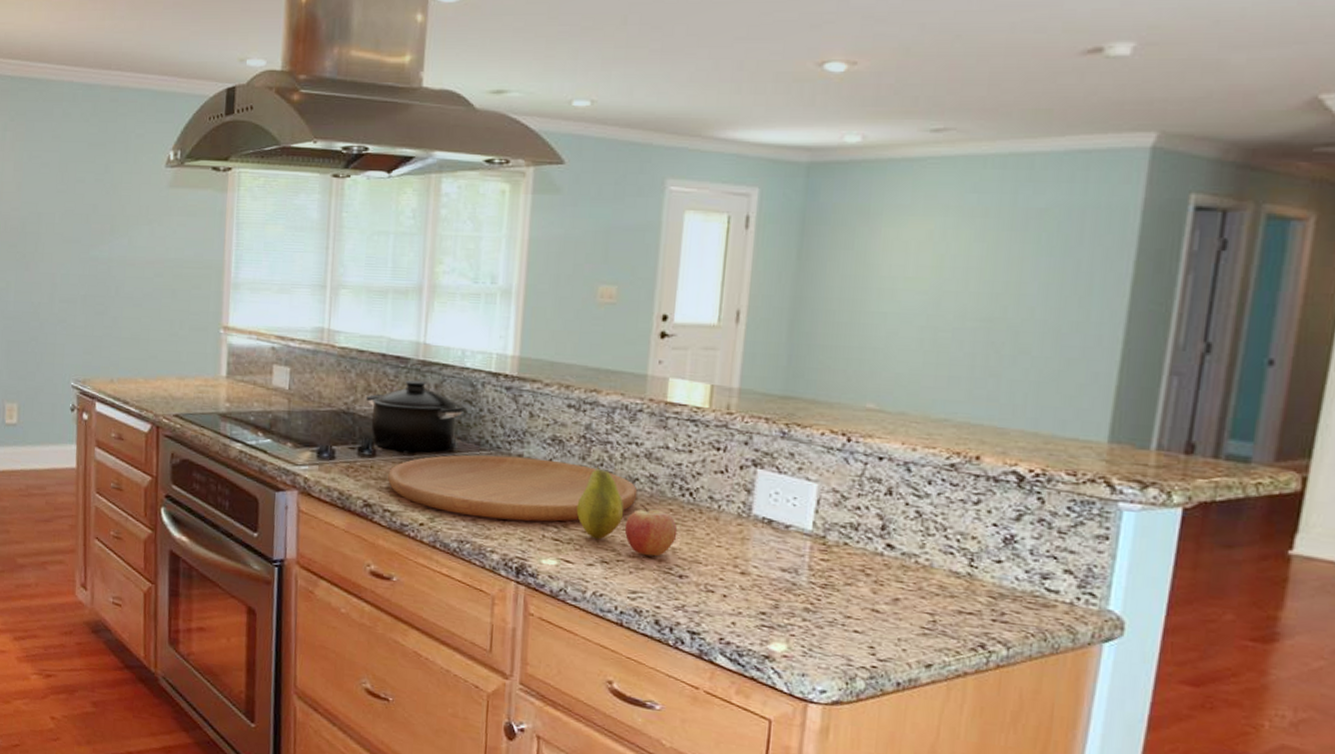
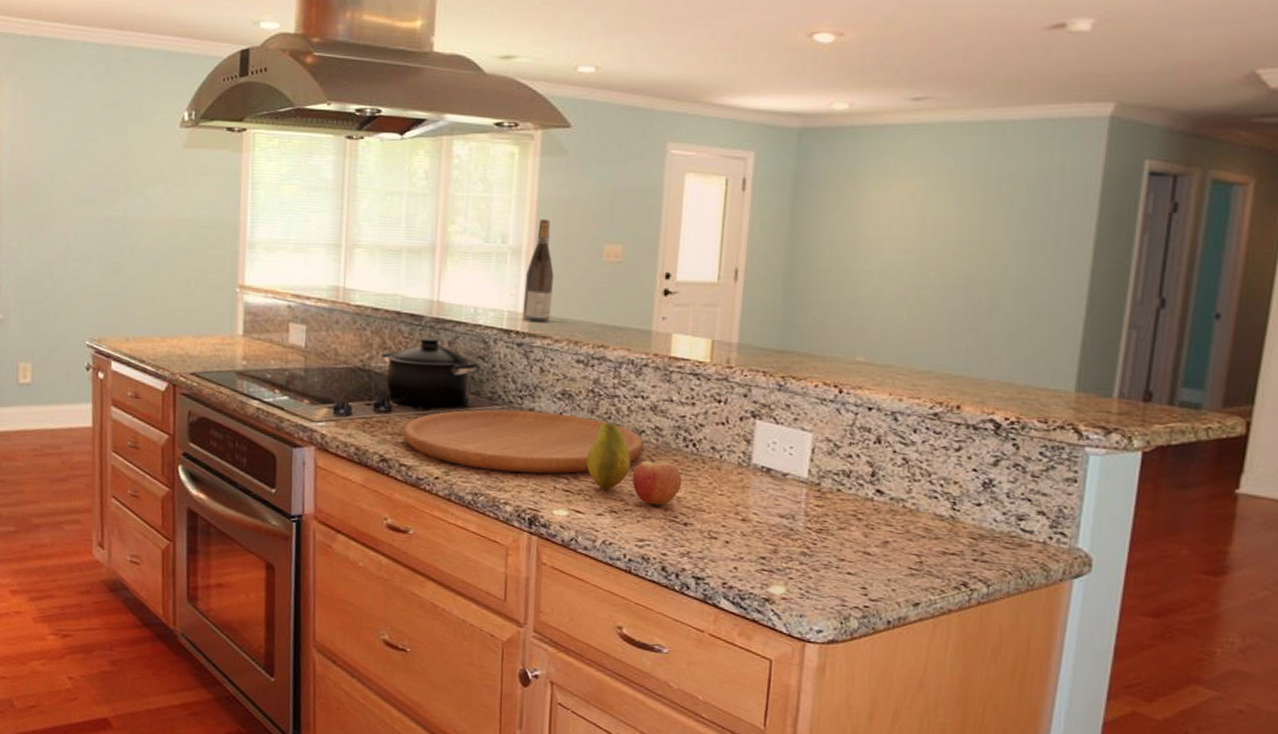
wine bottle: none [511,259,545,367] -> present [522,219,554,323]

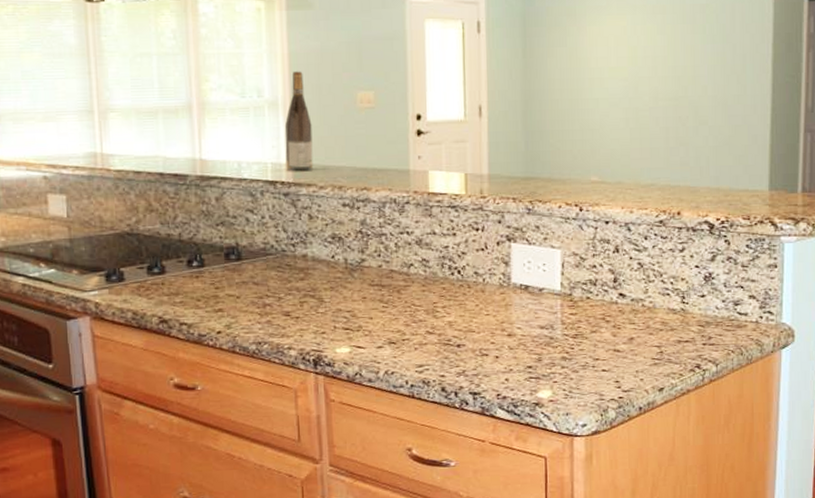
saucepan: present [382,336,478,408] -> none [149,194,247,266]
cutting board: present [403,409,644,474] -> none [180,256,414,318]
fruit: present [586,417,631,490] -> none [361,255,404,324]
fruit: present [632,455,682,506] -> none [406,286,452,332]

